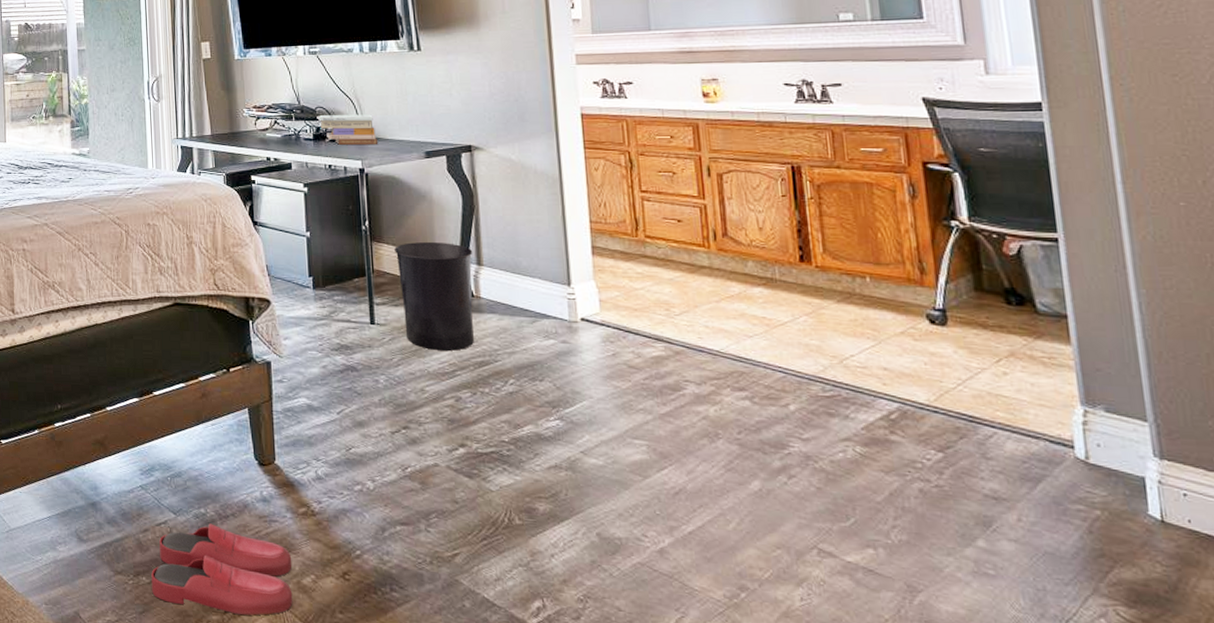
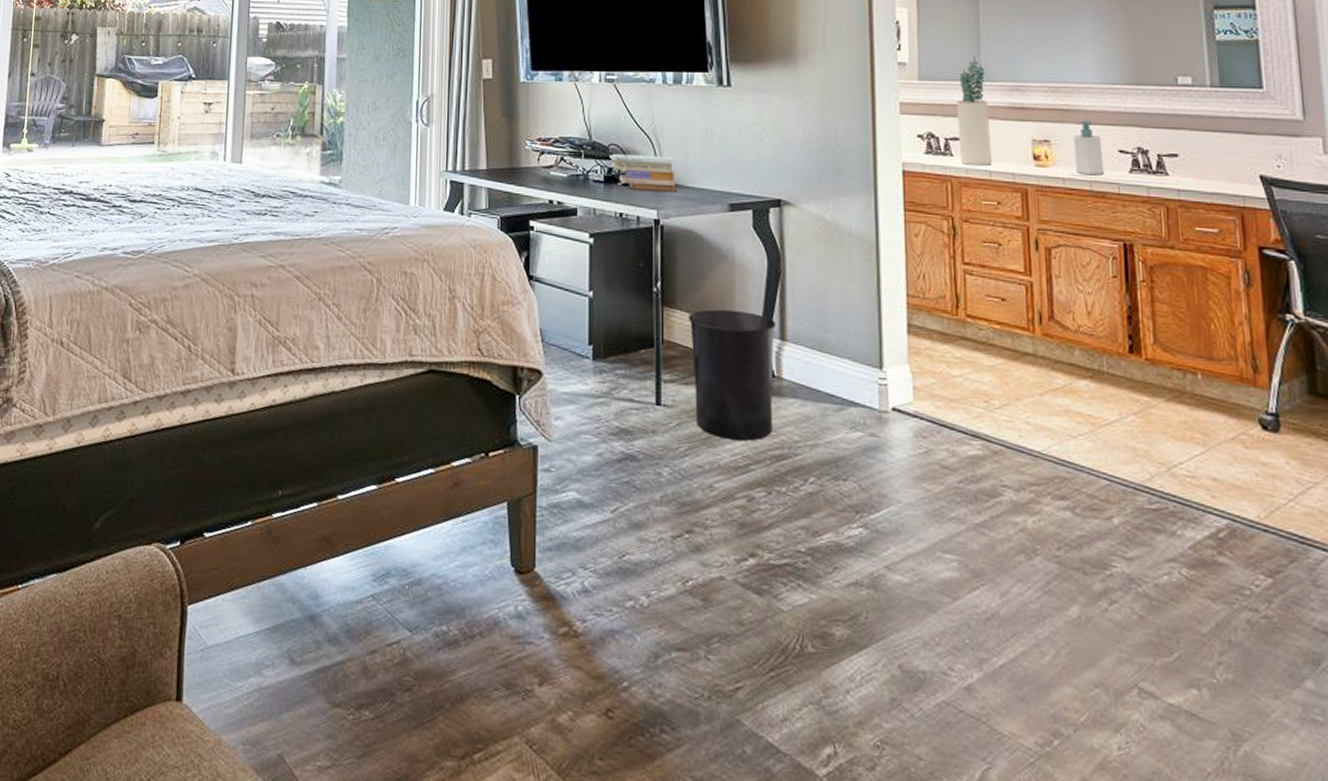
slippers: present [151,523,293,616] -> none [376,644,547,762]
vase: none [628,9,664,106] -> present [956,56,992,167]
soap bottle: none [740,59,771,108] -> present [1073,120,1104,176]

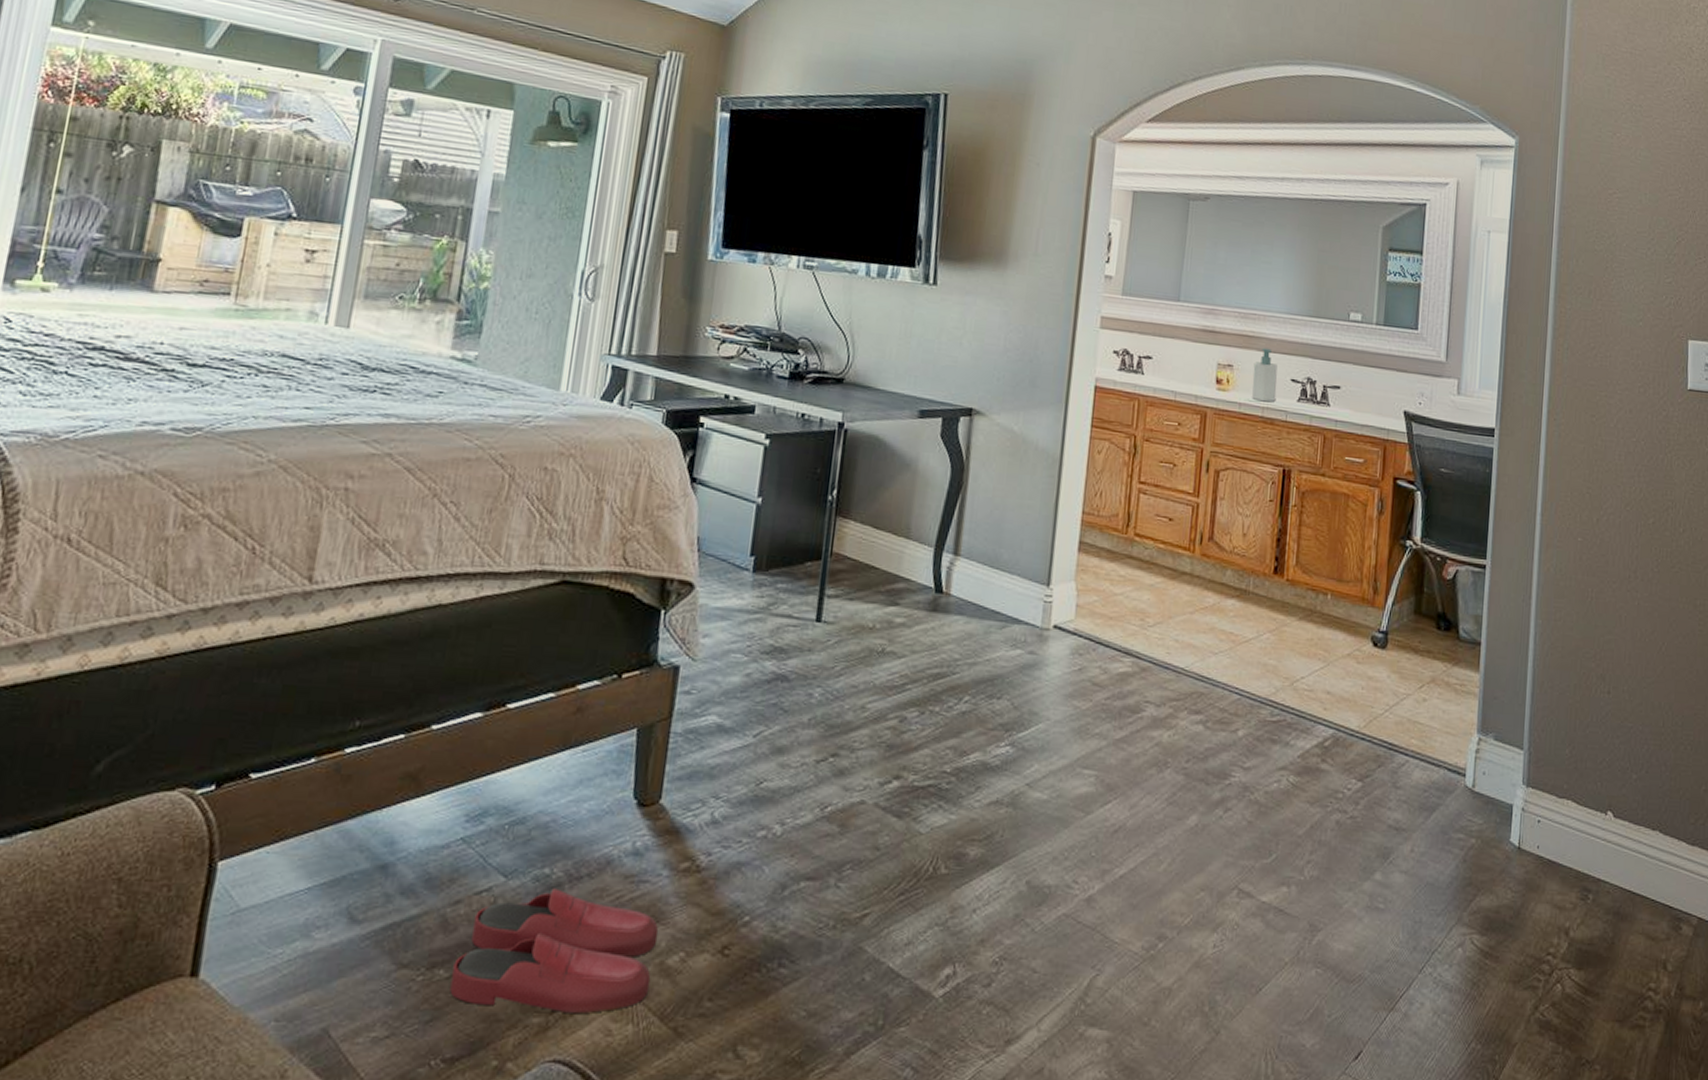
slippers: none [376,644,547,762] -> present [449,888,659,1015]
books: present [611,153,678,193] -> none [799,347,868,395]
waste bin: present [689,309,777,441] -> none [855,521,952,659]
vase: present [956,56,992,167] -> none [1150,276,1185,387]

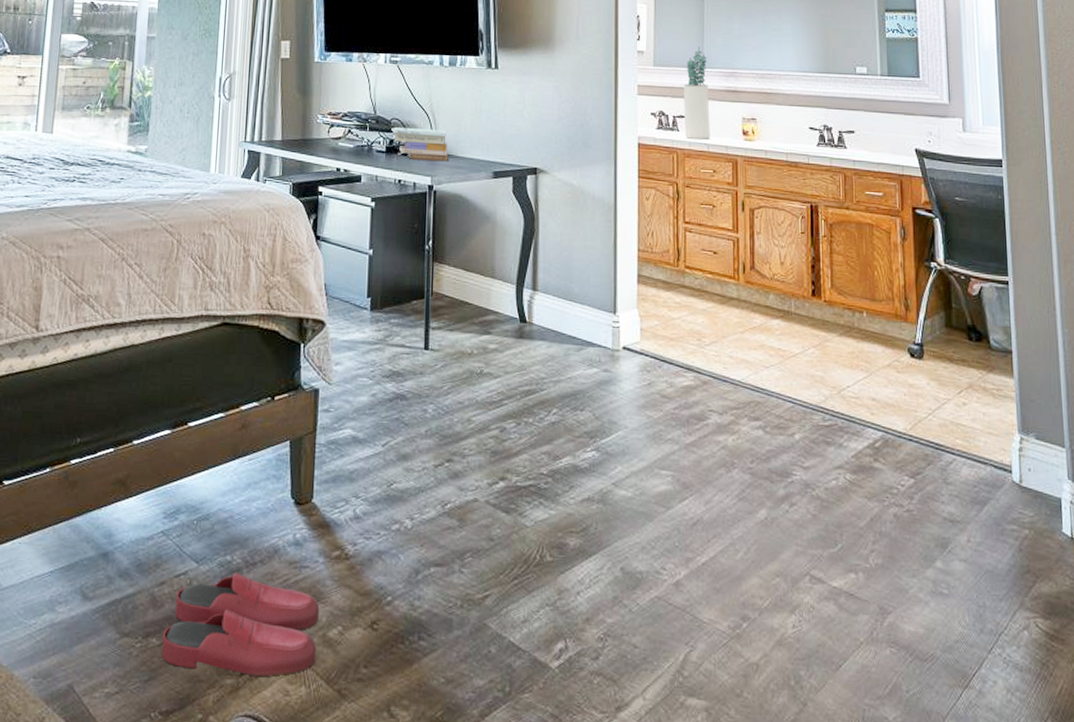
books: none [799,347,868,395] -> present [392,126,450,162]
vase: none [1150,276,1185,387] -> present [683,47,710,141]
soap bottle: present [1252,347,1278,403] -> none [774,102,798,148]

